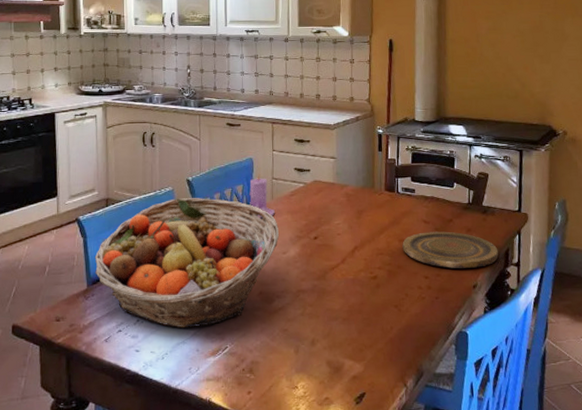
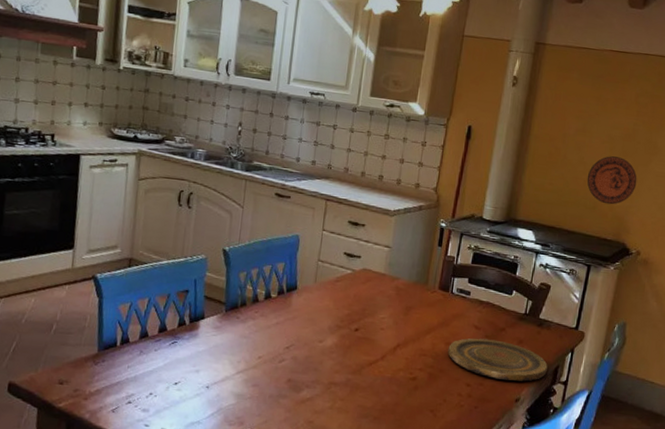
fruit basket: present [94,198,280,329] -> none [108,268,318,408]
candle: present [249,174,275,219] -> none [289,254,316,303]
decorative plate: none [505,48,552,92] -> present [587,156,637,205]

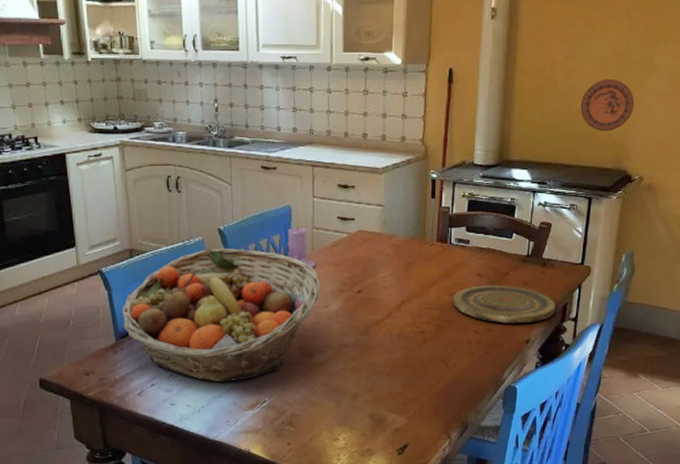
fruit basket: none [108,268,318,408] -> present [121,248,321,383]
candle: none [289,254,316,303] -> present [287,223,315,272]

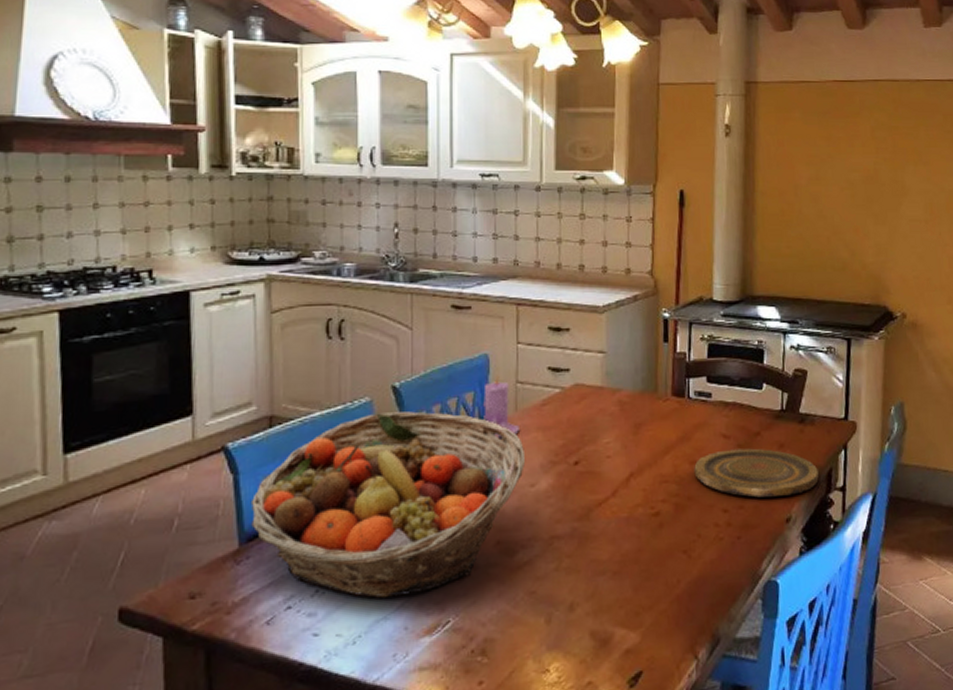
decorative plate: present [580,79,634,132] -> none [830,204,889,262]

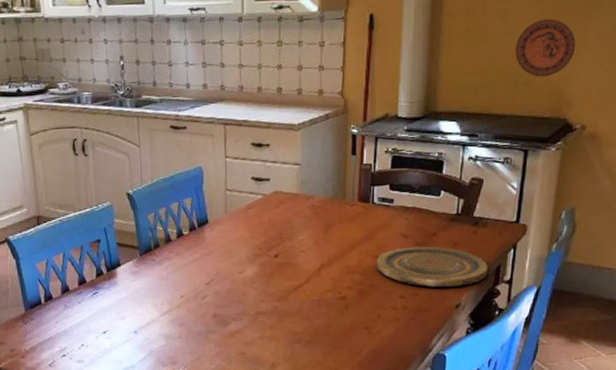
fruit basket: present [250,411,526,599] -> none [30,213,235,353]
candle: present [483,377,519,439] -> none [199,185,229,236]
decorative plate: none [830,204,889,262] -> present [515,19,576,77]

